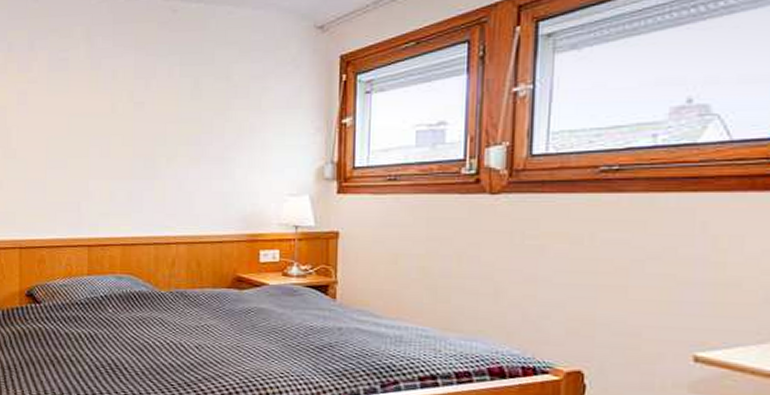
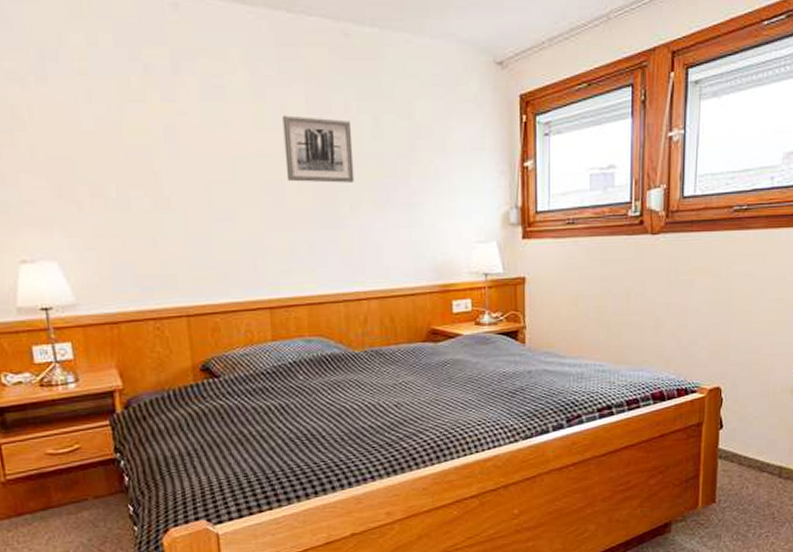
wall art: none [112,80,173,138] -> present [282,115,355,183]

